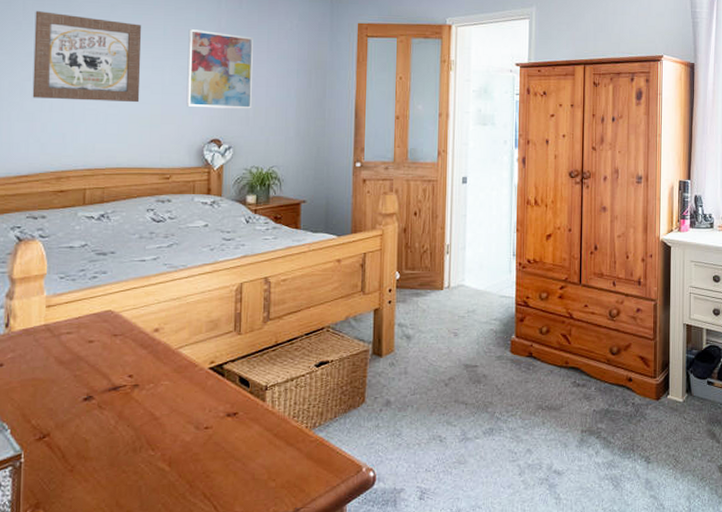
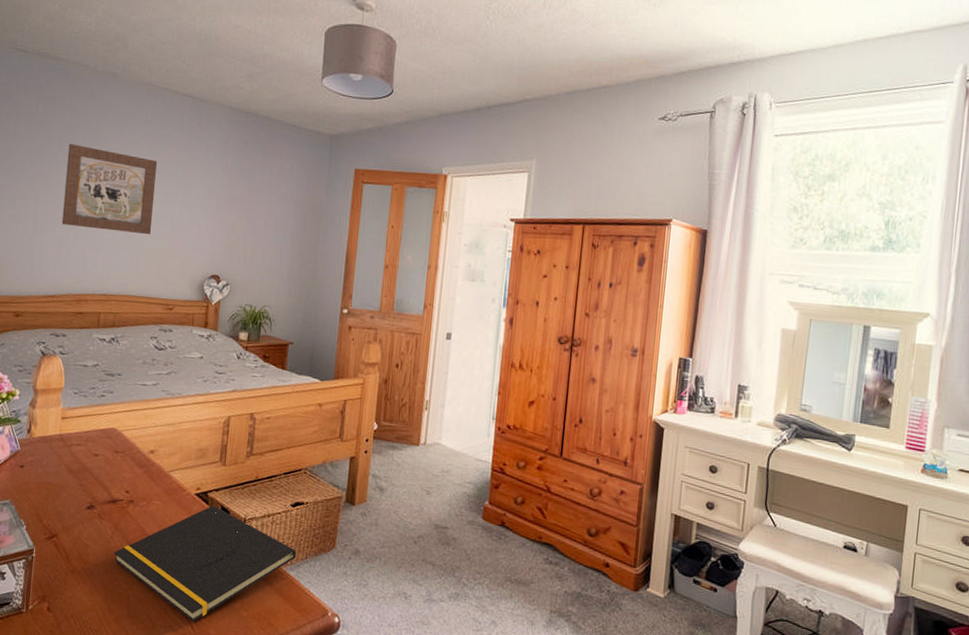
notepad: none [119,377,324,502] -> present [114,505,296,622]
wall art: present [186,29,253,109] -> none [191,167,256,248]

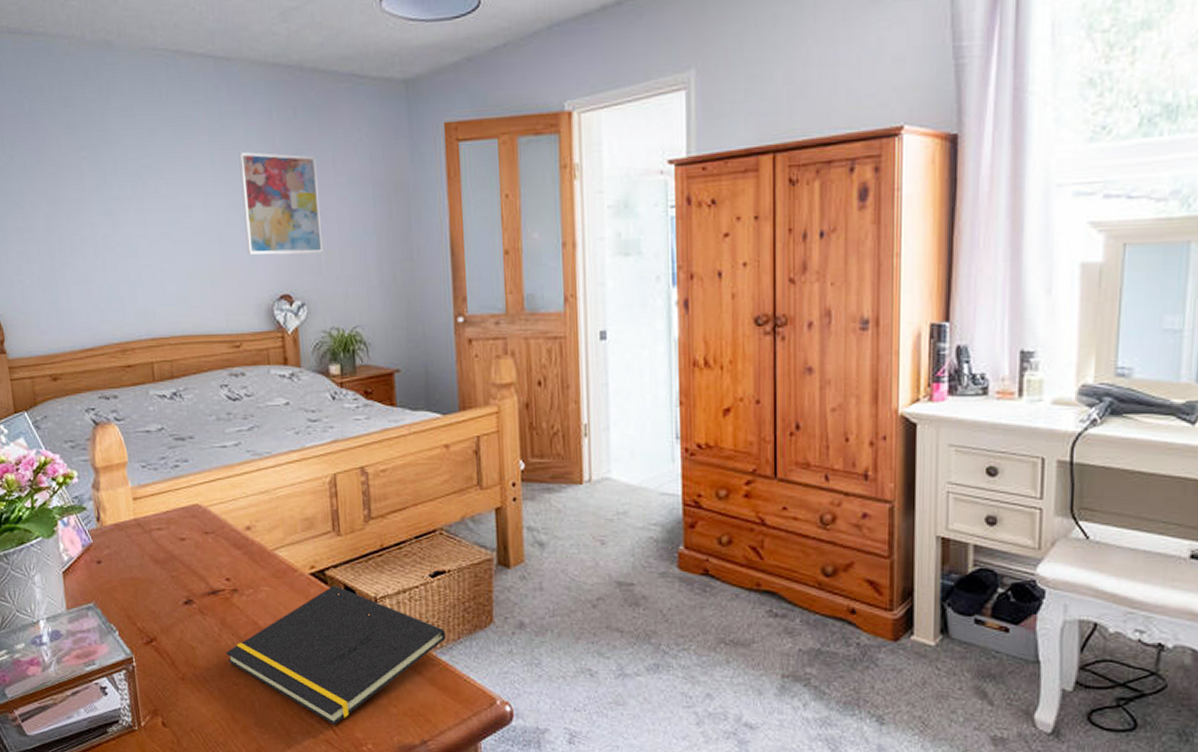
wall art: present [61,144,157,235] -> none [71,146,196,256]
wall art: none [191,167,256,248] -> present [238,152,323,255]

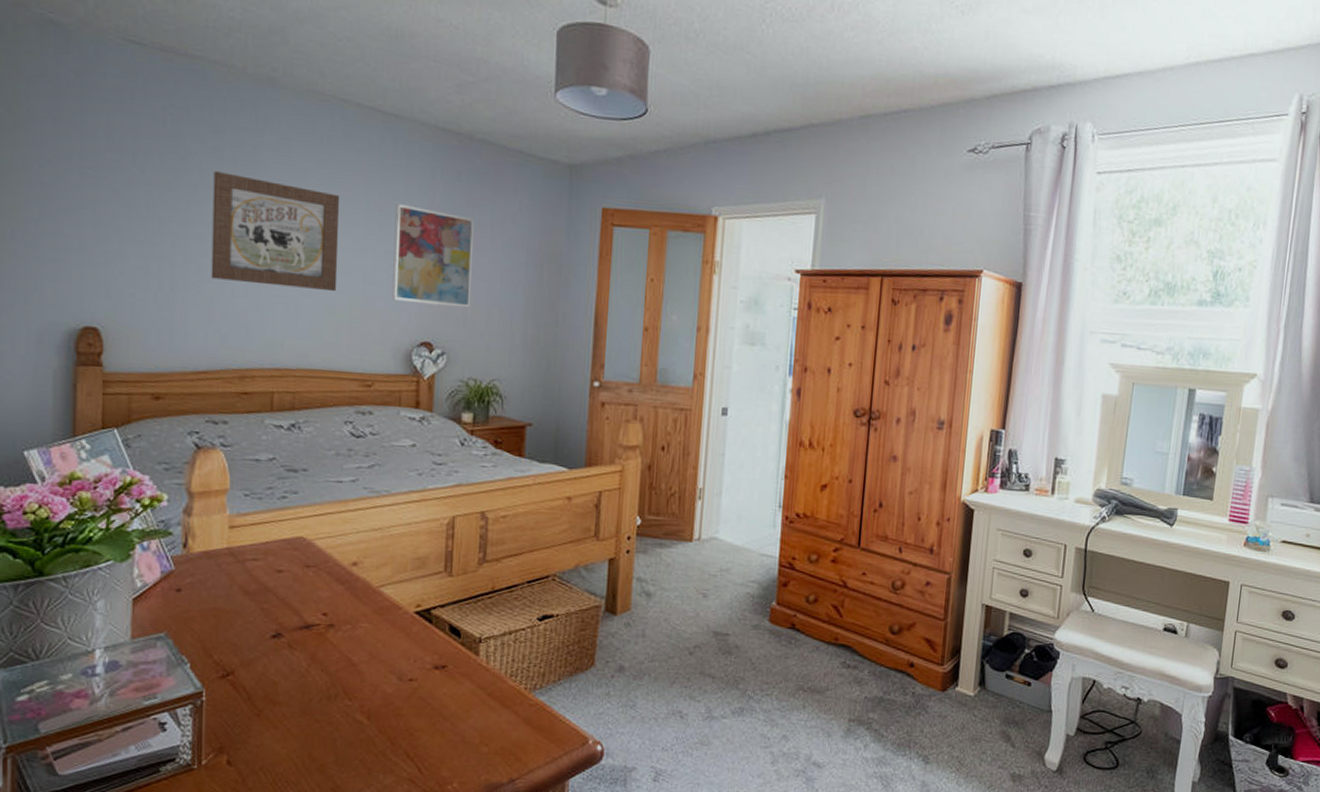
wall art: none [71,146,196,256] -> present [211,171,340,292]
notepad: present [226,585,446,725] -> none [312,624,547,763]

